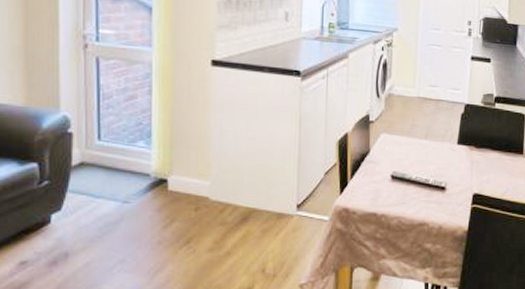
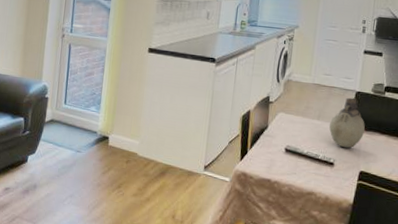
vase: none [438,111,476,170] -> present [329,97,365,149]

